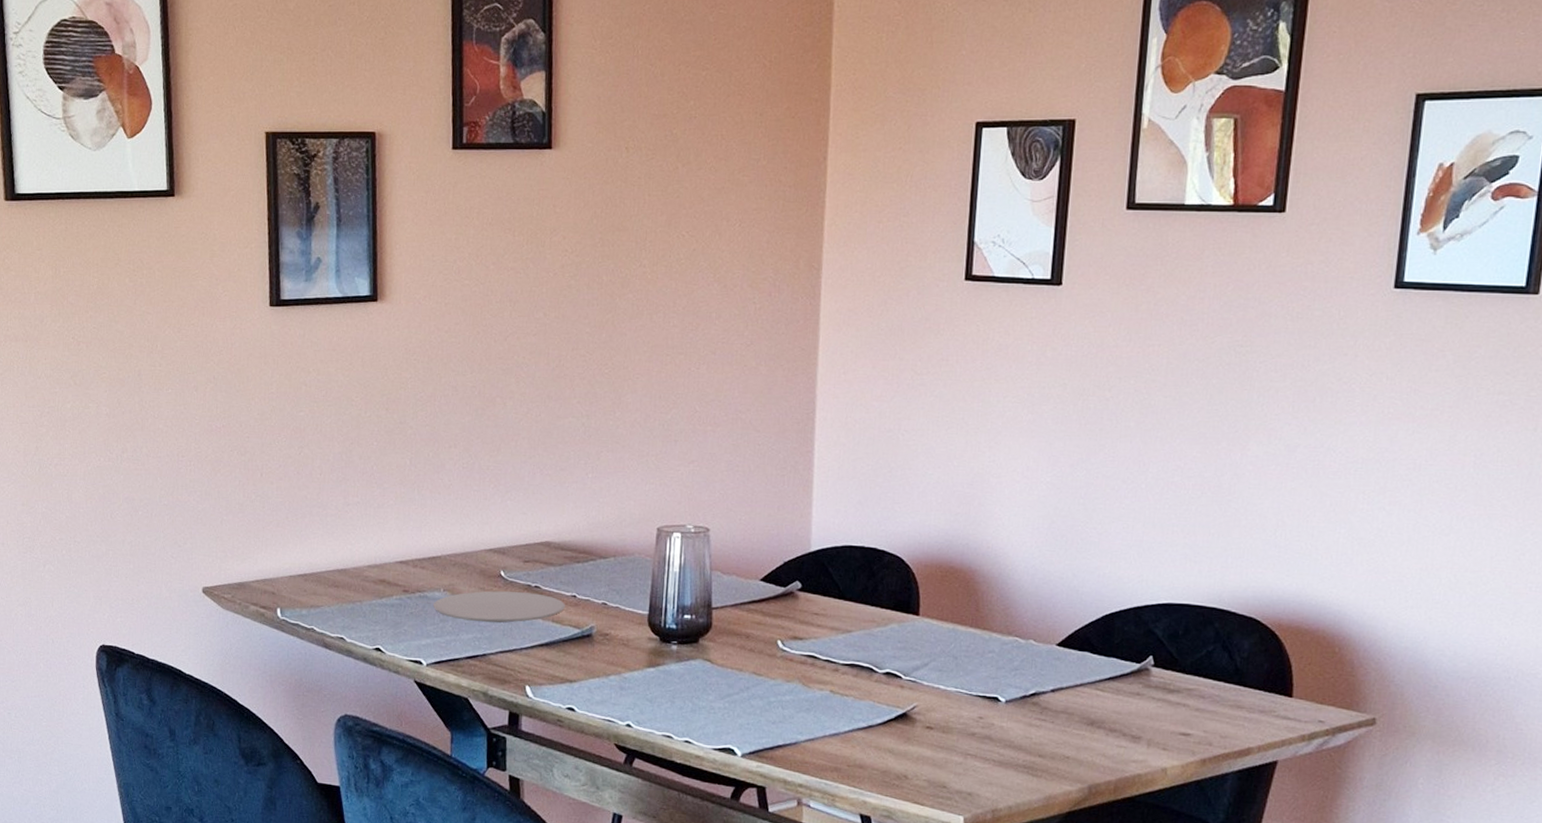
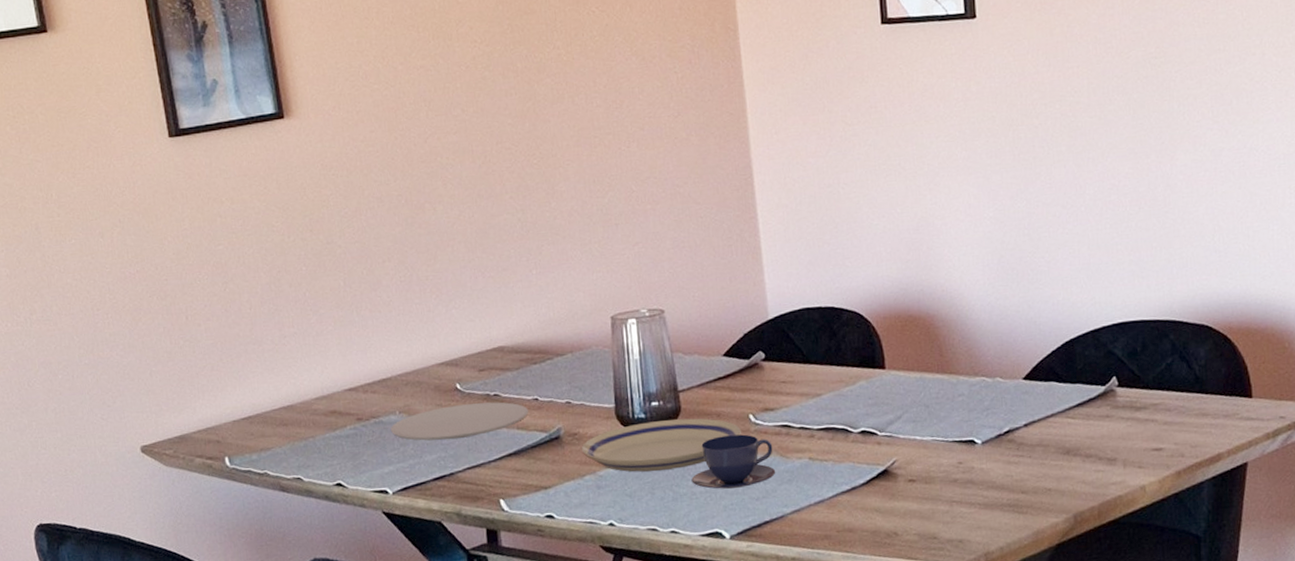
plate: none [610,633,769,682] -> present [581,418,742,472]
teacup: none [712,657,796,709] -> present [691,434,776,489]

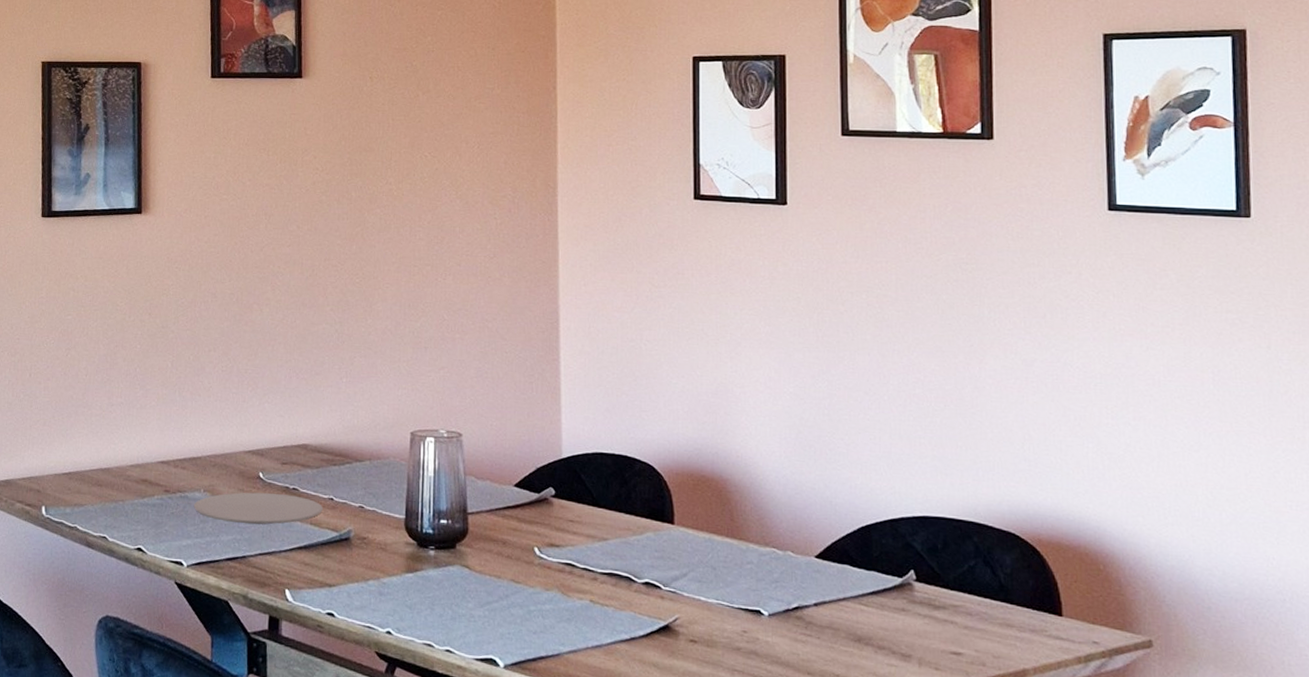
plate: present [581,418,742,472] -> none [368,538,526,589]
teacup: present [691,434,776,489] -> none [471,563,556,619]

